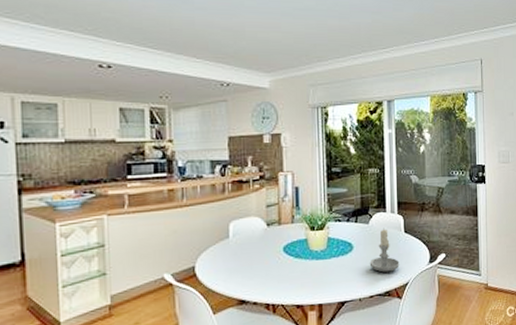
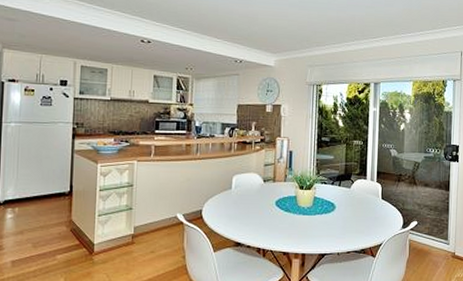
candle: present [369,227,400,273] -> none [348,193,375,232]

